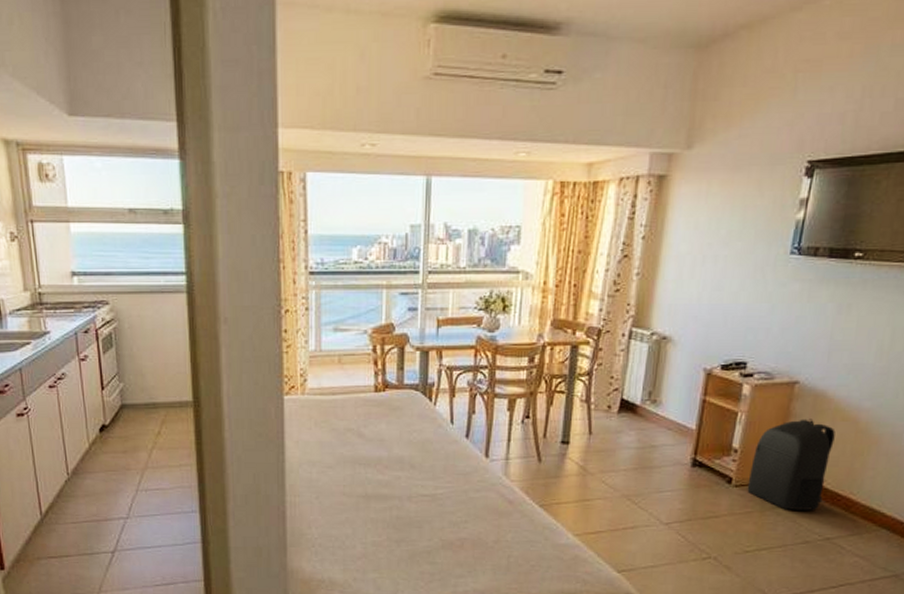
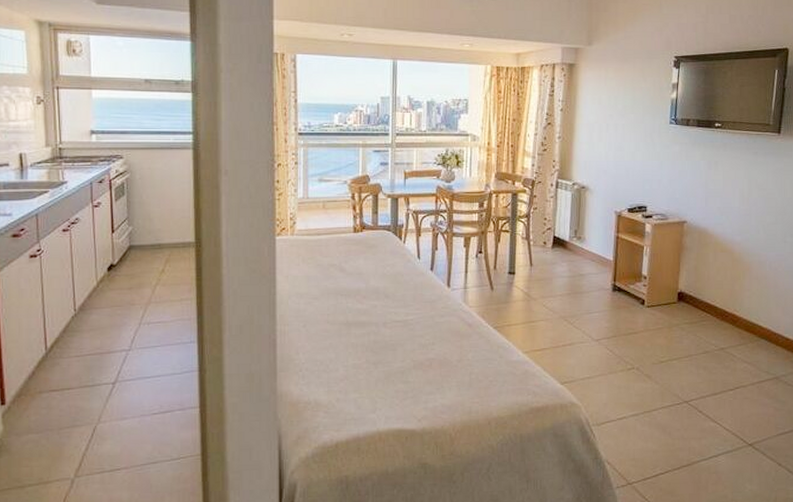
backpack: present [747,419,835,510] -> none [657,251,718,326]

